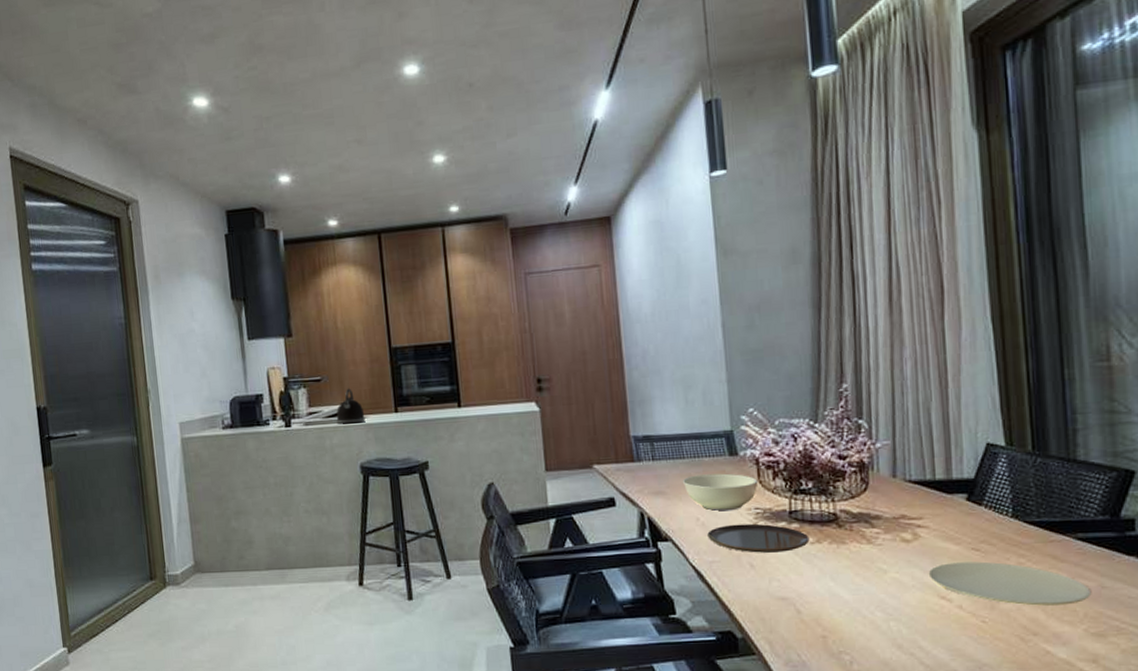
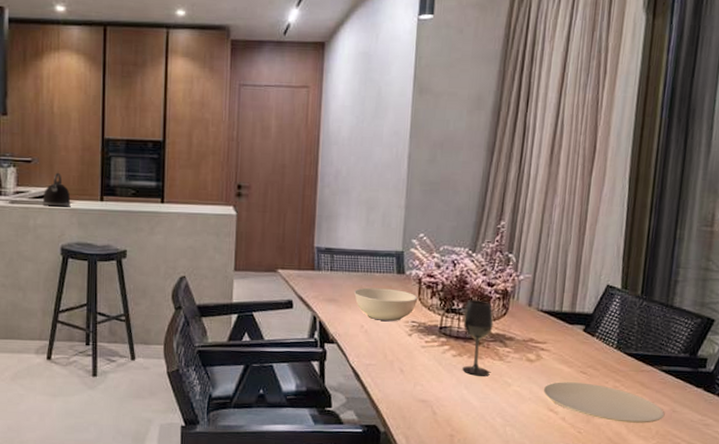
plate: present [707,523,810,553] -> none [368,334,453,361]
wine glass: none [815,476,859,564] -> present [462,300,494,376]

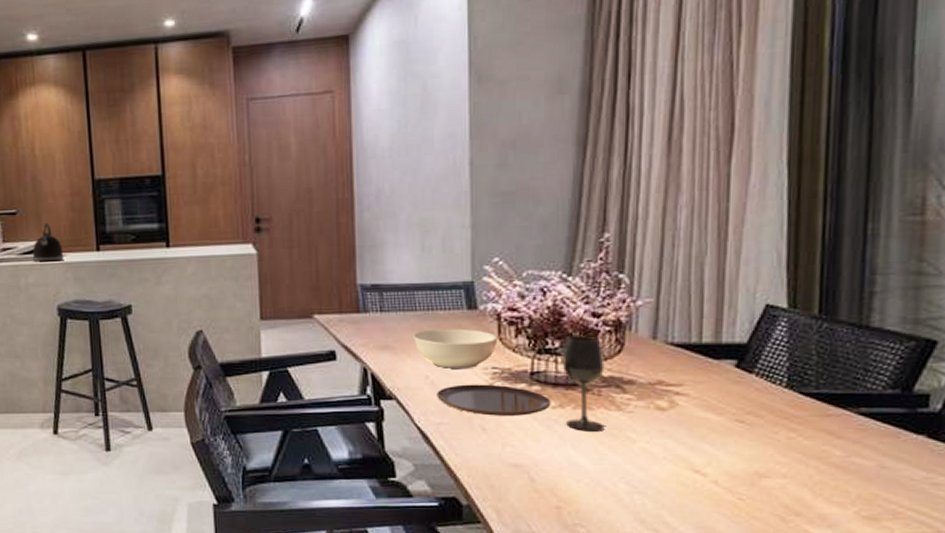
plate: none [368,334,453,361] -> present [437,384,551,416]
plate: present [543,382,665,423] -> none [682,434,869,485]

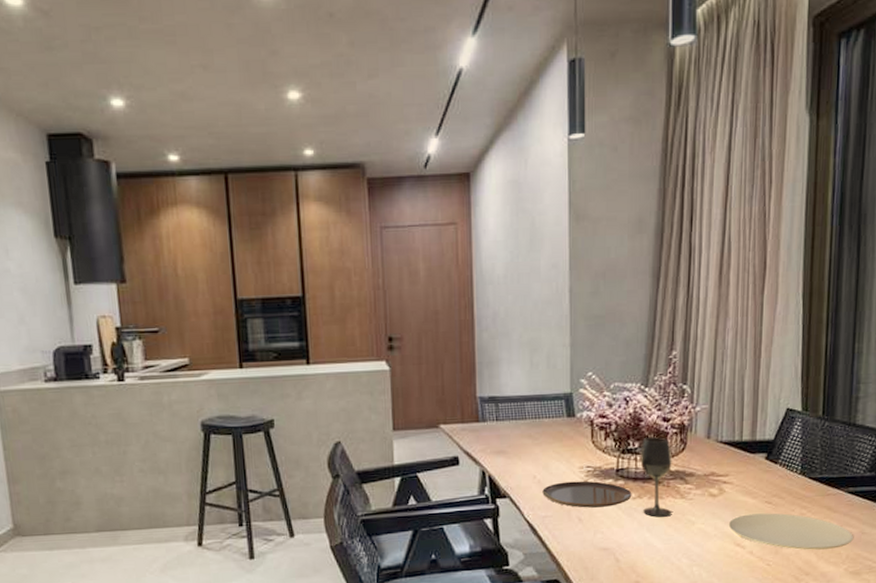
kettle: present [32,222,64,264] -> none [175,341,207,381]
bowl: present [412,328,498,368] -> none [522,434,591,469]
plate: none [682,434,869,485] -> present [728,513,854,550]

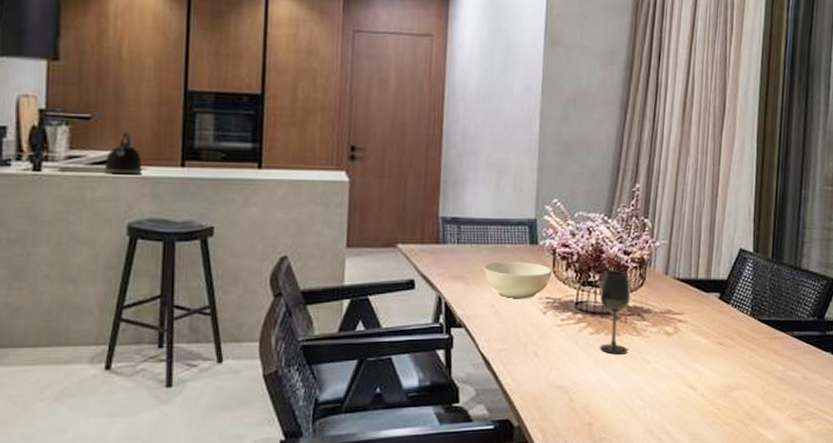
kettle: none [175,341,207,381] -> present [104,131,143,176]
bowl: none [522,434,591,469] -> present [483,261,553,298]
plate: present [542,480,632,508] -> none [499,312,590,342]
plate: present [728,513,854,550] -> none [681,354,798,394]

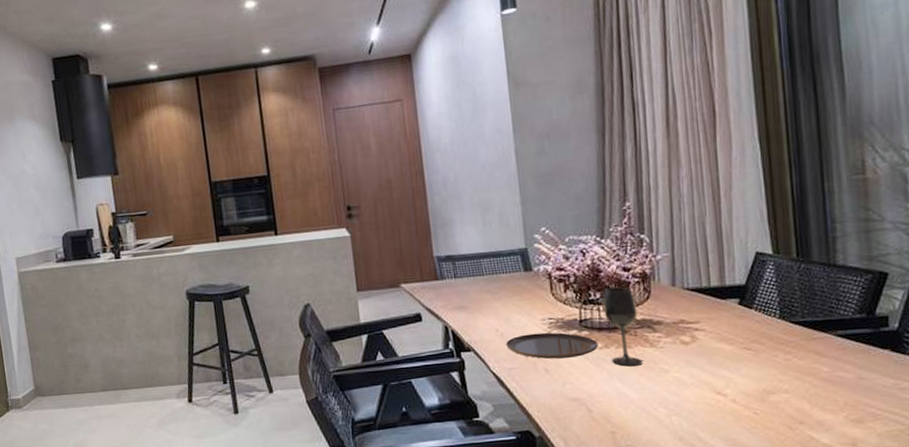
kettle: present [104,131,143,176] -> none [162,220,190,256]
bowl: present [483,261,553,298] -> none [482,287,551,322]
plate: none [499,312,590,342] -> present [506,332,599,359]

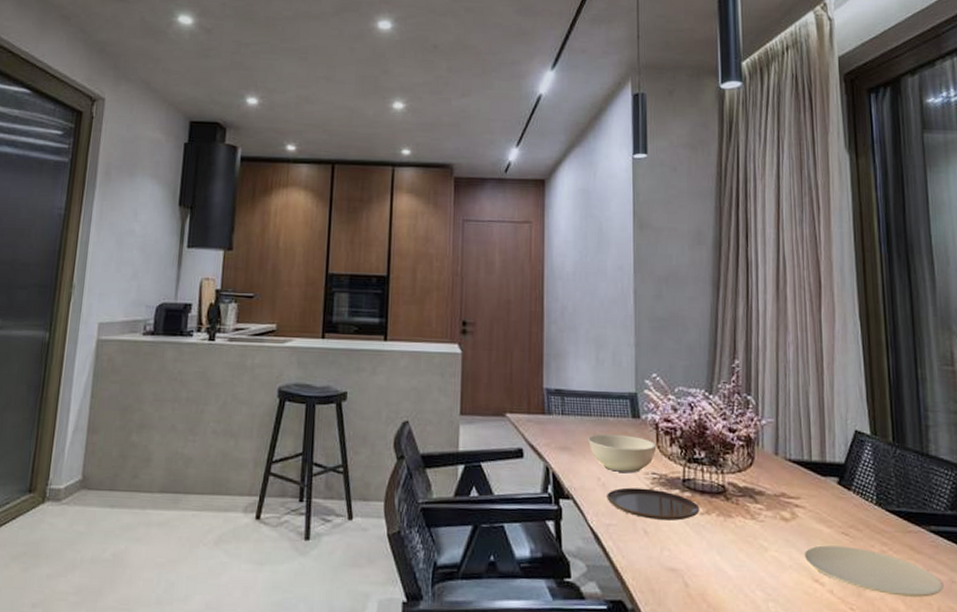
bowl: none [482,287,551,322] -> present [587,434,657,473]
wine glass: present [603,286,643,367] -> none [707,448,743,539]
plate: none [705,359,851,398] -> present [804,545,944,597]

